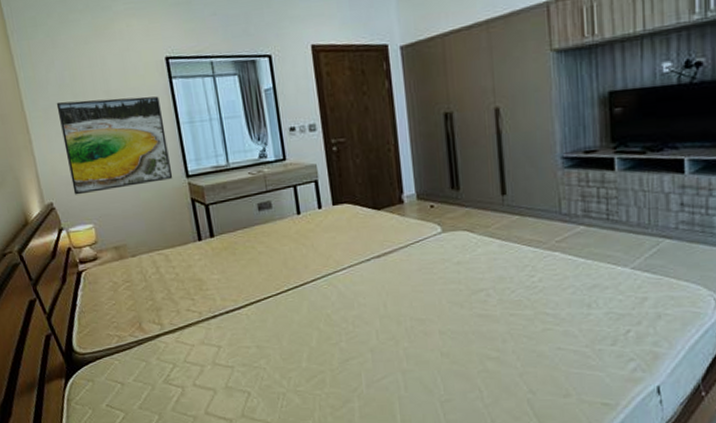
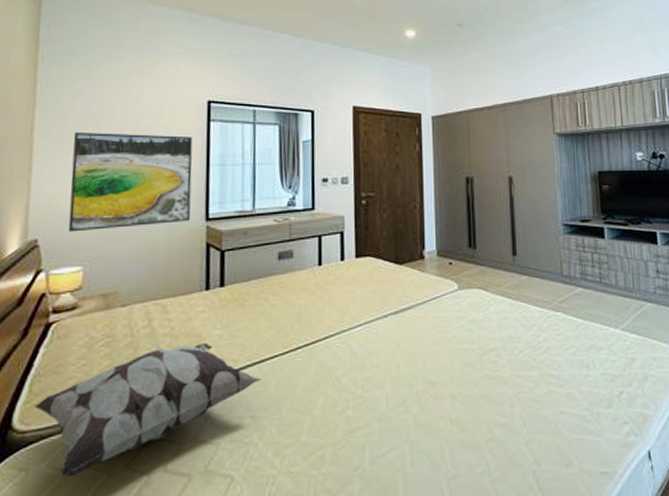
decorative pillow: none [86,286,261,387] -> present [35,343,262,478]

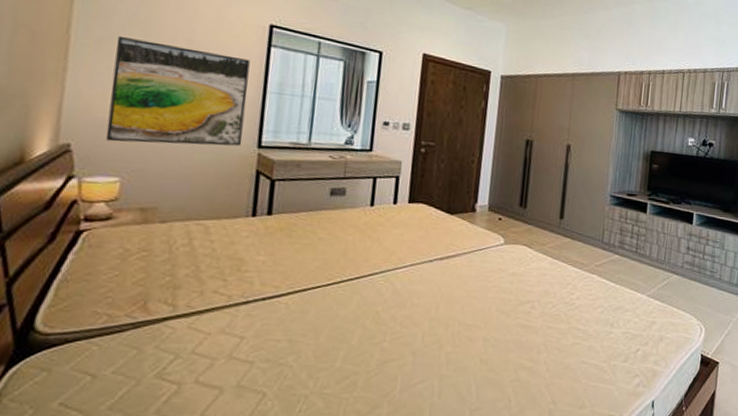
decorative pillow: present [35,343,262,478] -> none [60,267,302,381]

